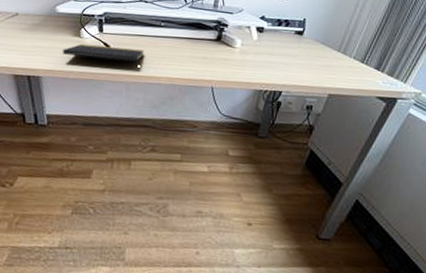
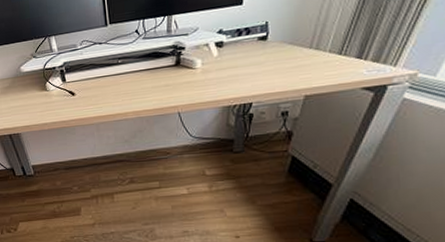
notepad: present [62,43,145,70] -> none [33,90,108,110]

